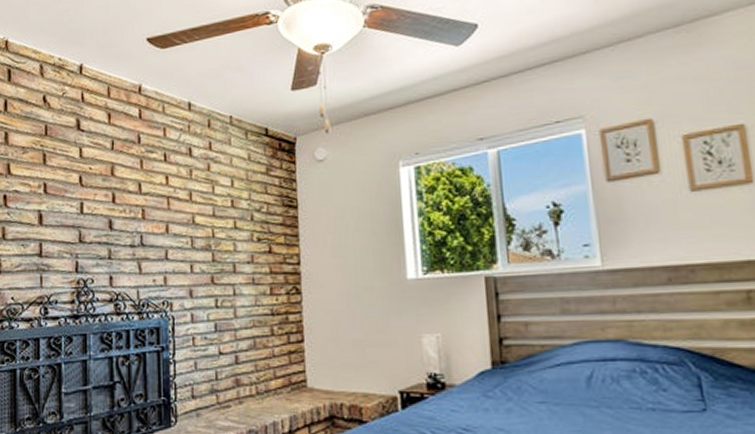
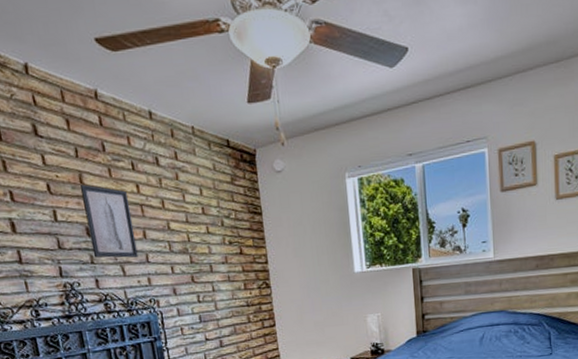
wall art: none [110,176,158,255] -> present [79,184,138,258]

